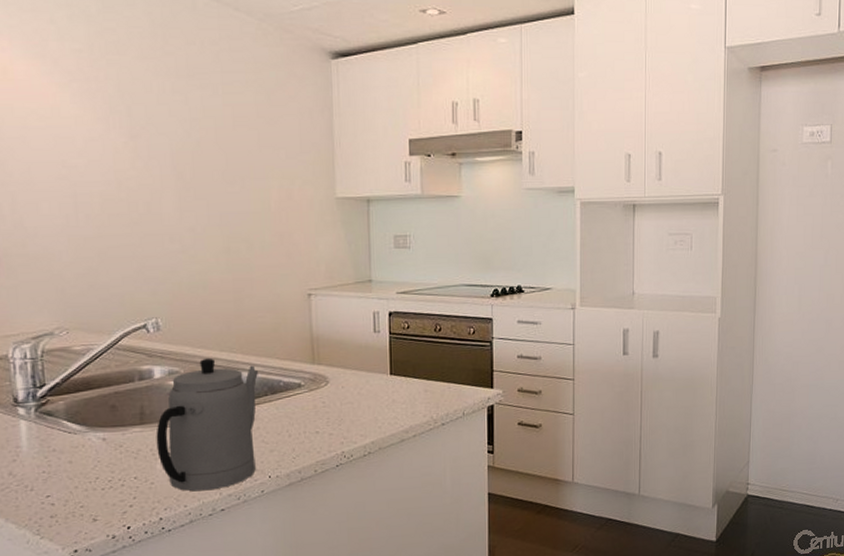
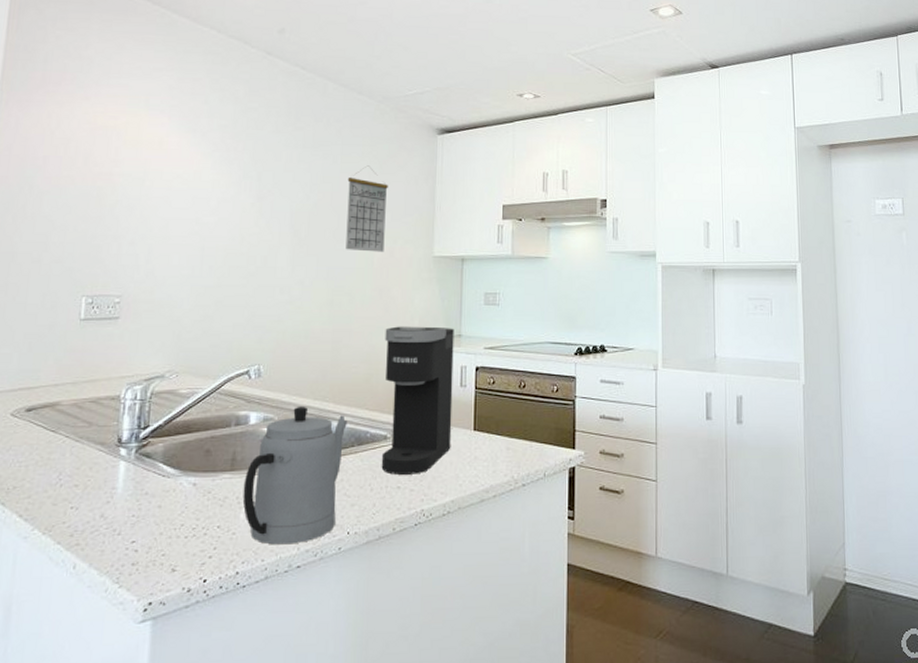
calendar: none [232,96,281,194] -> present [345,165,388,252]
coffee maker: none [289,272,368,421] -> present [381,326,454,475]

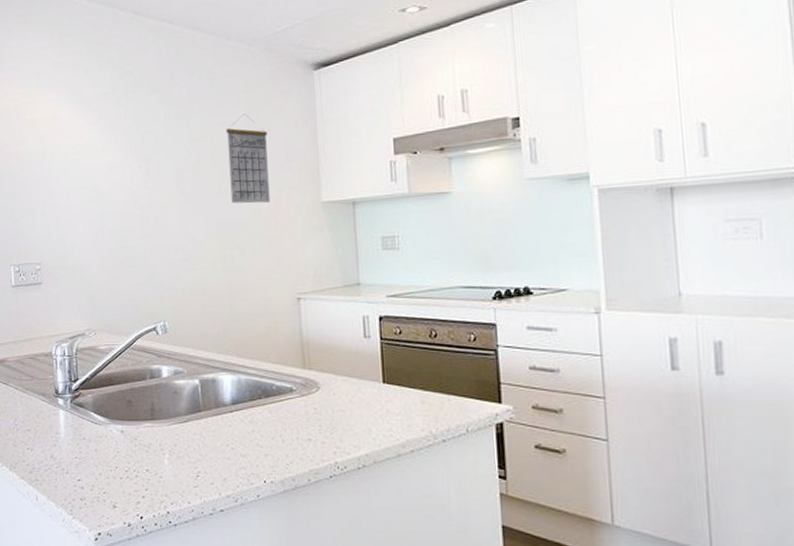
teapot: present [242,406,347,545] -> none [164,359,252,490]
coffee maker: present [381,326,454,475] -> none [279,276,360,427]

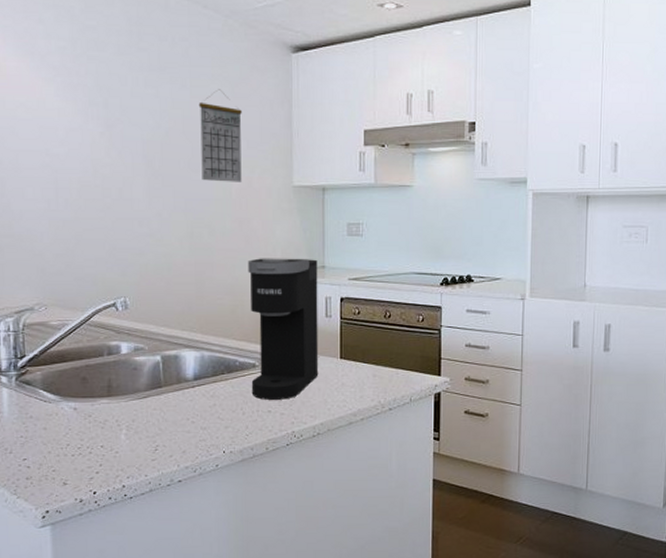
coffee maker: none [279,276,360,427] -> present [247,258,319,400]

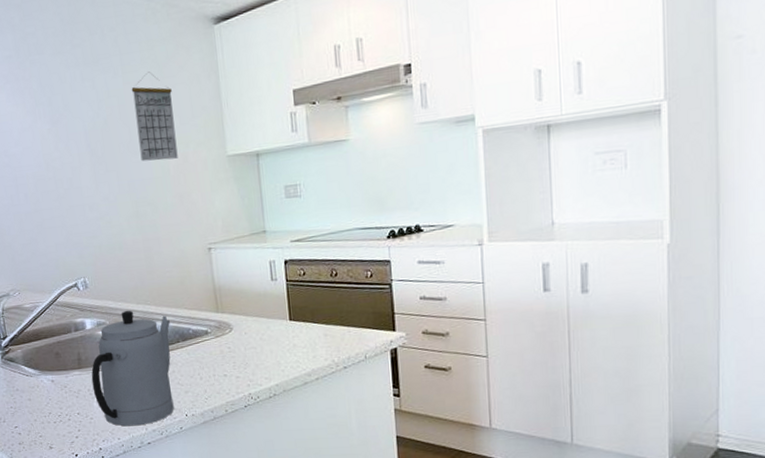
teapot: none [121,336,216,462] -> present [91,310,174,427]
coffee maker: present [247,258,319,400] -> none [191,225,270,365]

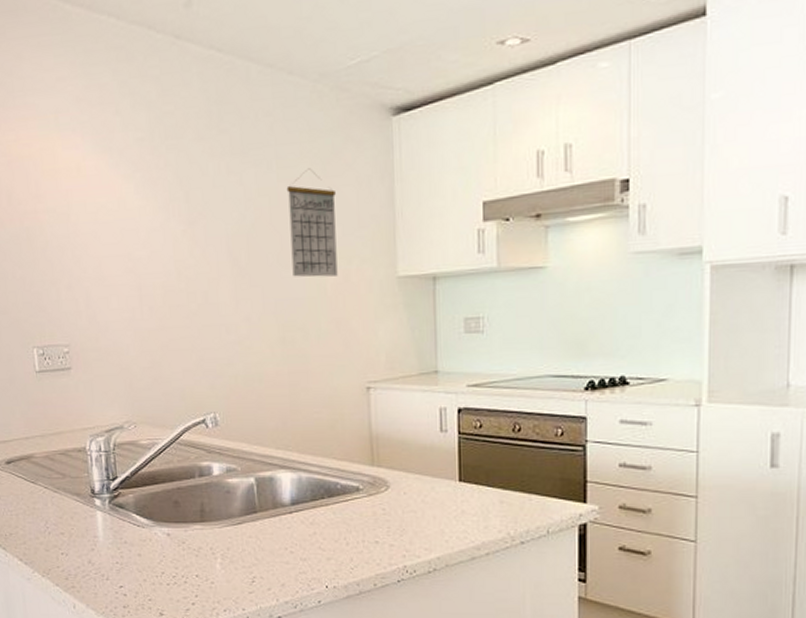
teapot: present [91,310,174,427] -> none [215,455,314,596]

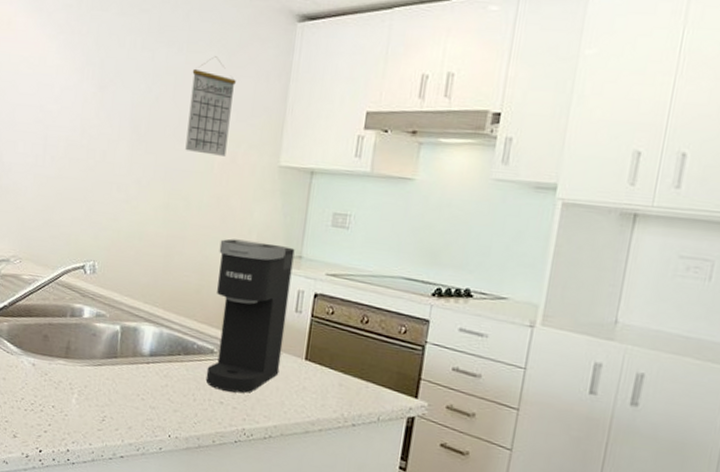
coffee maker: none [347,362,433,529] -> present [205,238,295,394]

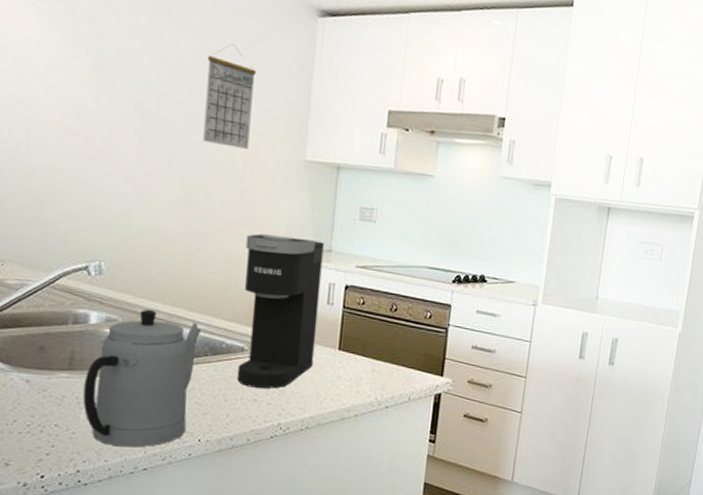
teapot: none [74,307,175,436] -> present [83,309,201,448]

